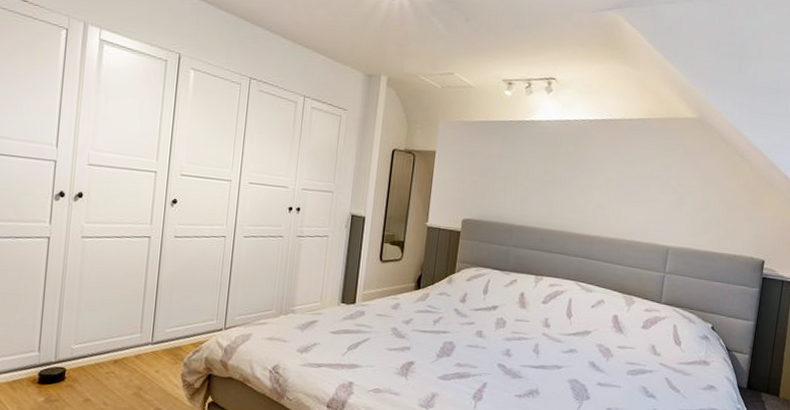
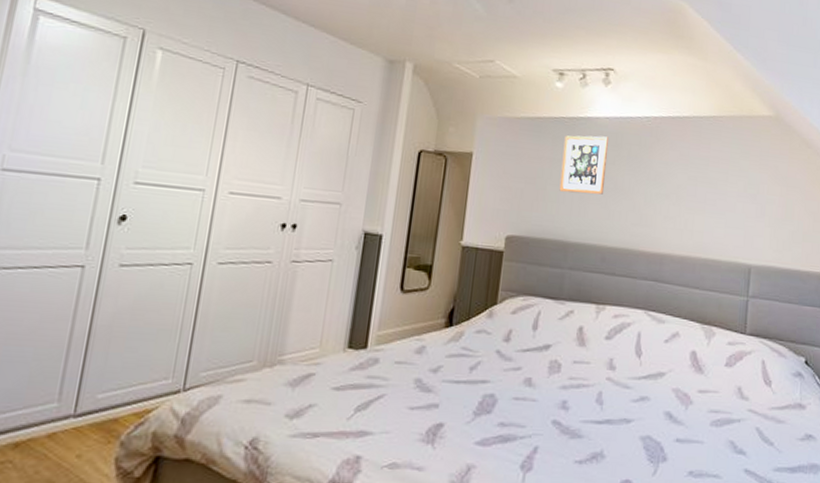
picture frame: none [506,136,549,186] -> present [559,135,608,195]

